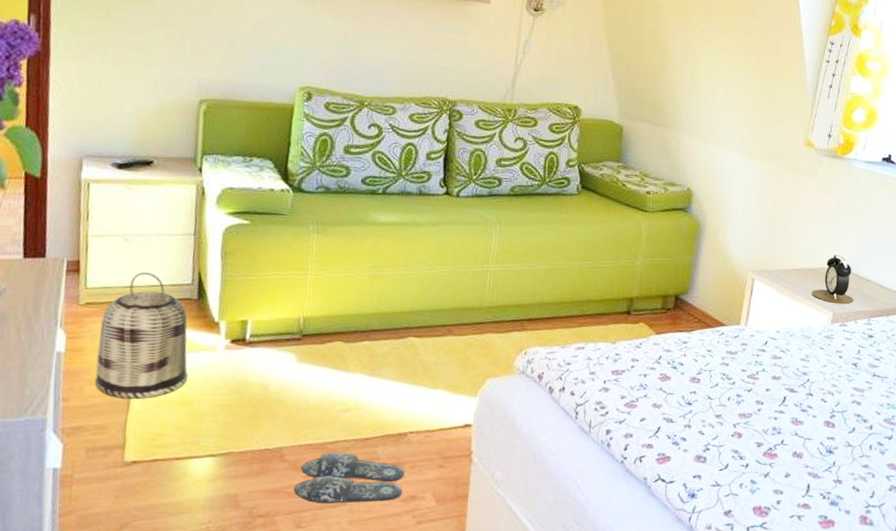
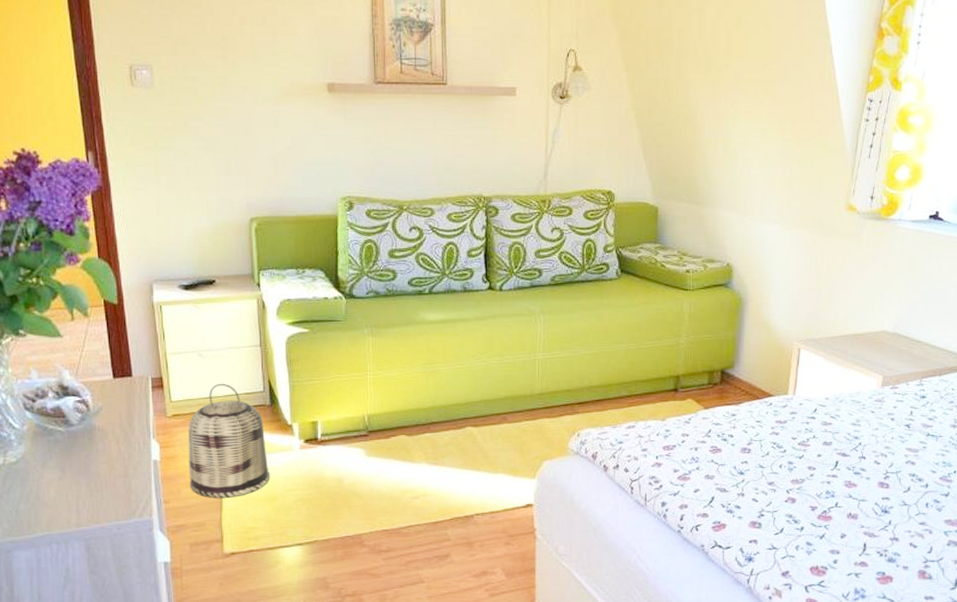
slippers: present [294,452,405,504] -> none [376,536,475,582]
alarm clock: present [811,255,854,304] -> none [860,318,905,366]

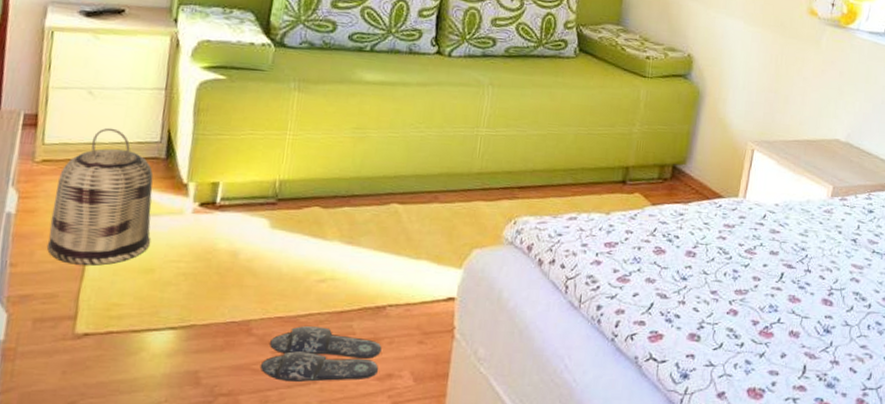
slippers: none [376,536,475,582] -> present [261,326,382,382]

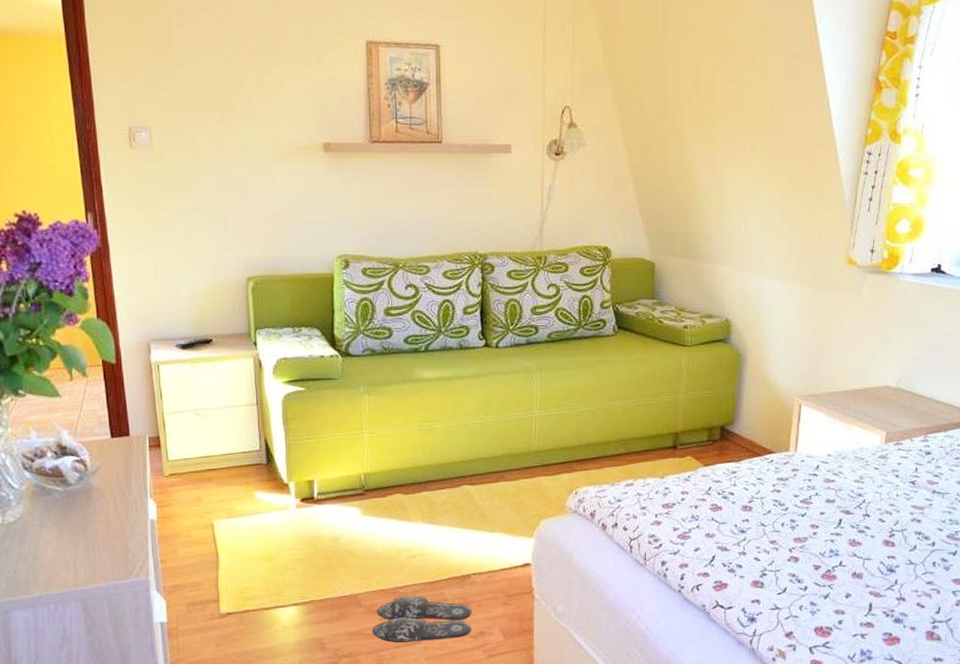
basket: present [46,127,154,266] -> none [184,442,267,558]

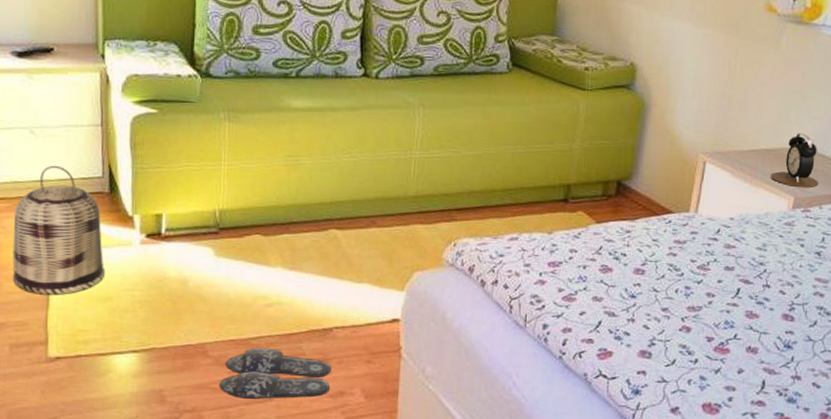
basket: none [184,442,267,558] -> present [12,165,106,295]
alarm clock: none [862,373,909,422] -> present [770,133,819,187]

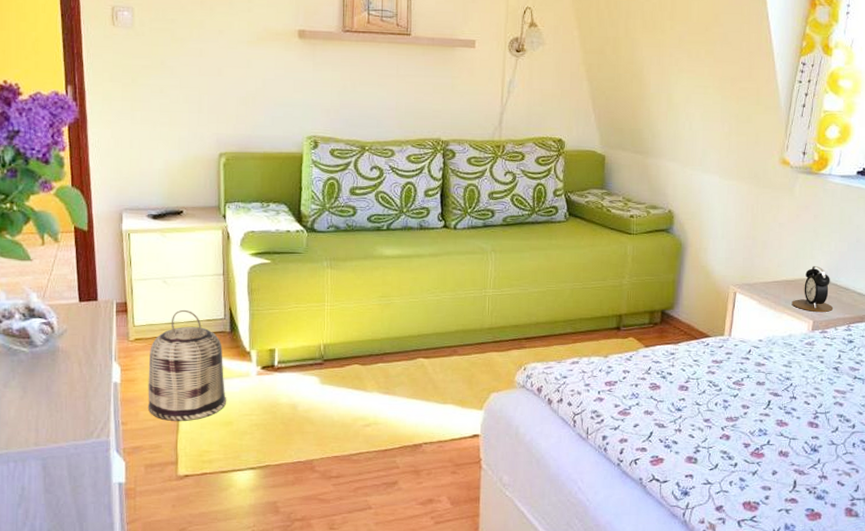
slippers: present [220,348,332,399] -> none [326,463,422,508]

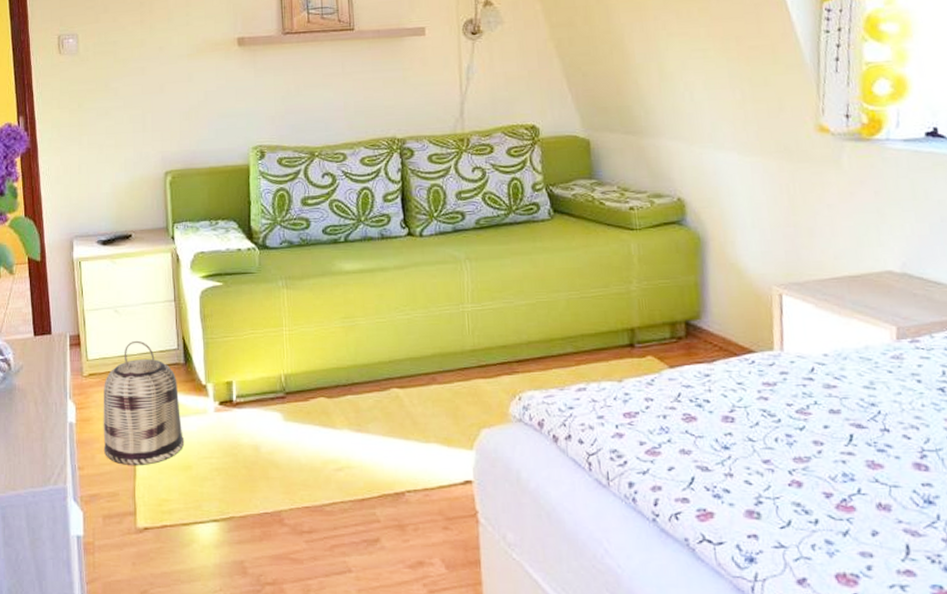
alarm clock: present [791,266,834,312] -> none [861,255,923,315]

